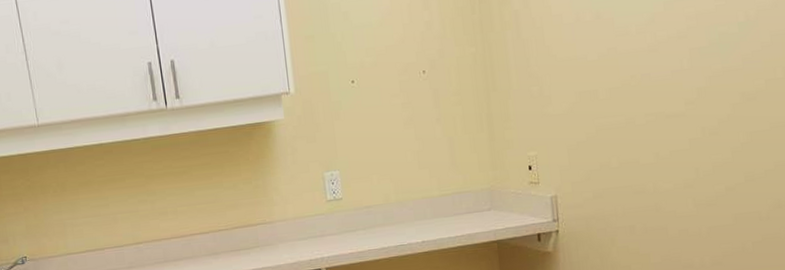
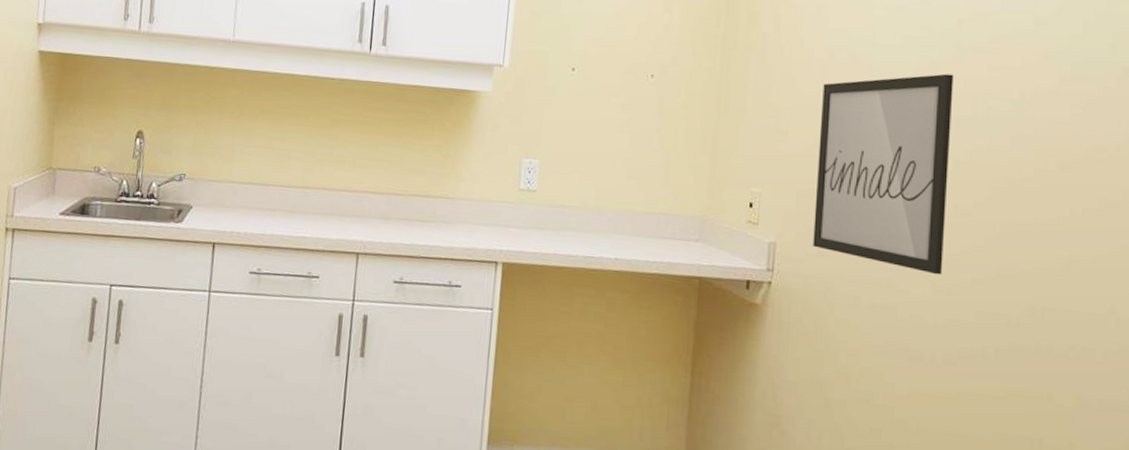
wall art: none [574,11,701,192] -> present [813,73,954,276]

